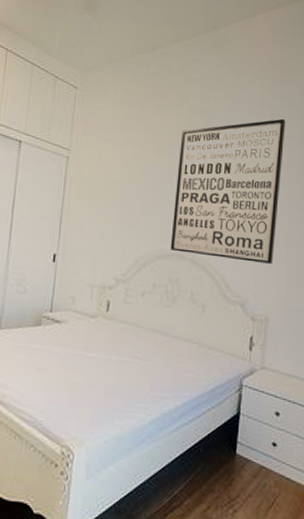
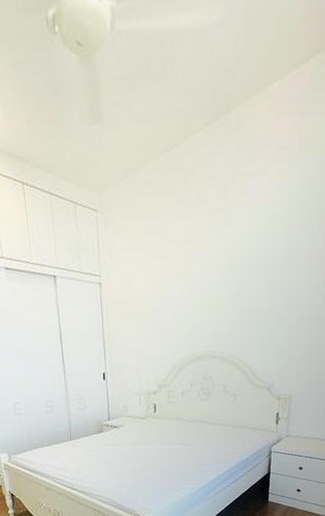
wall art: present [170,118,286,264] -> none [202,202,305,353]

